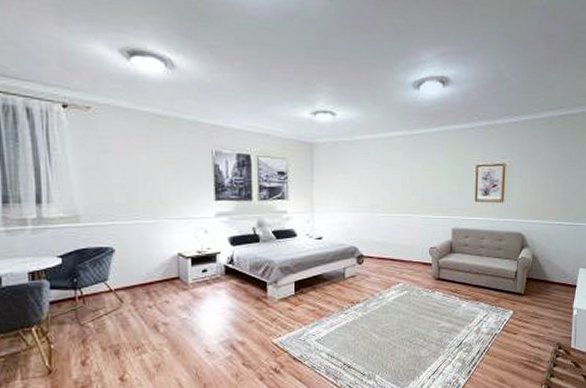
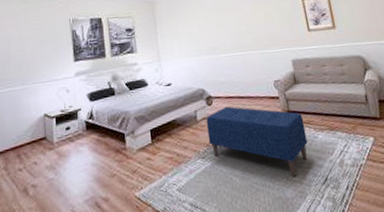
bench: none [354,267,452,339] -> present [206,106,308,177]

